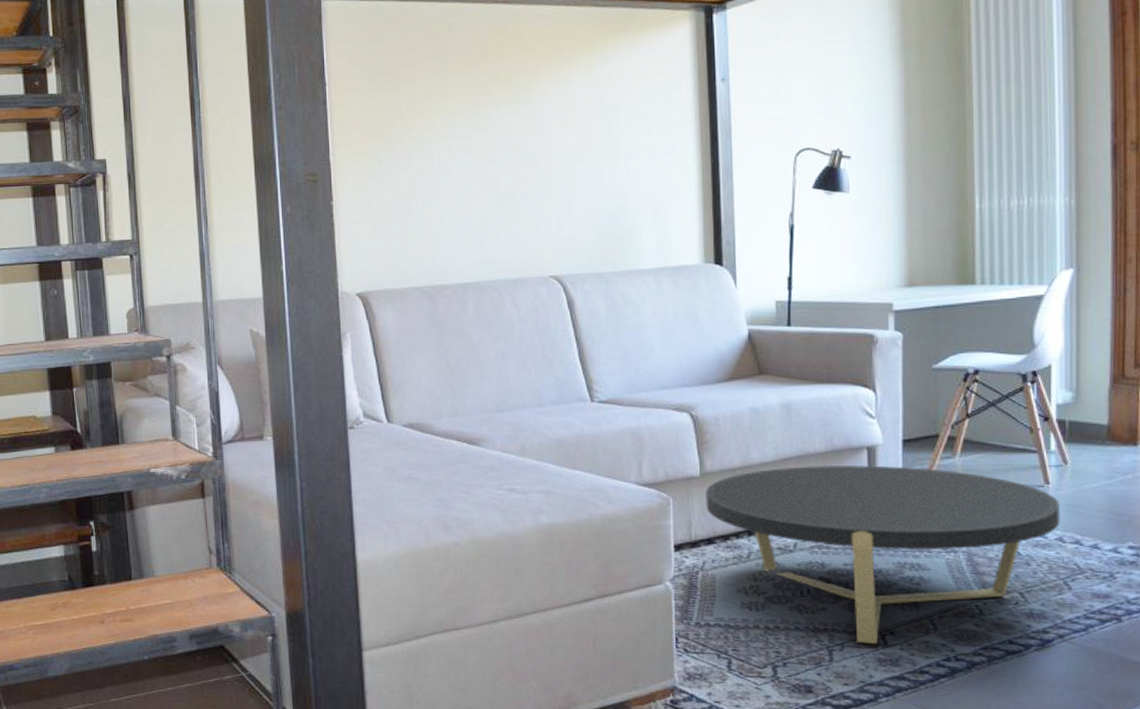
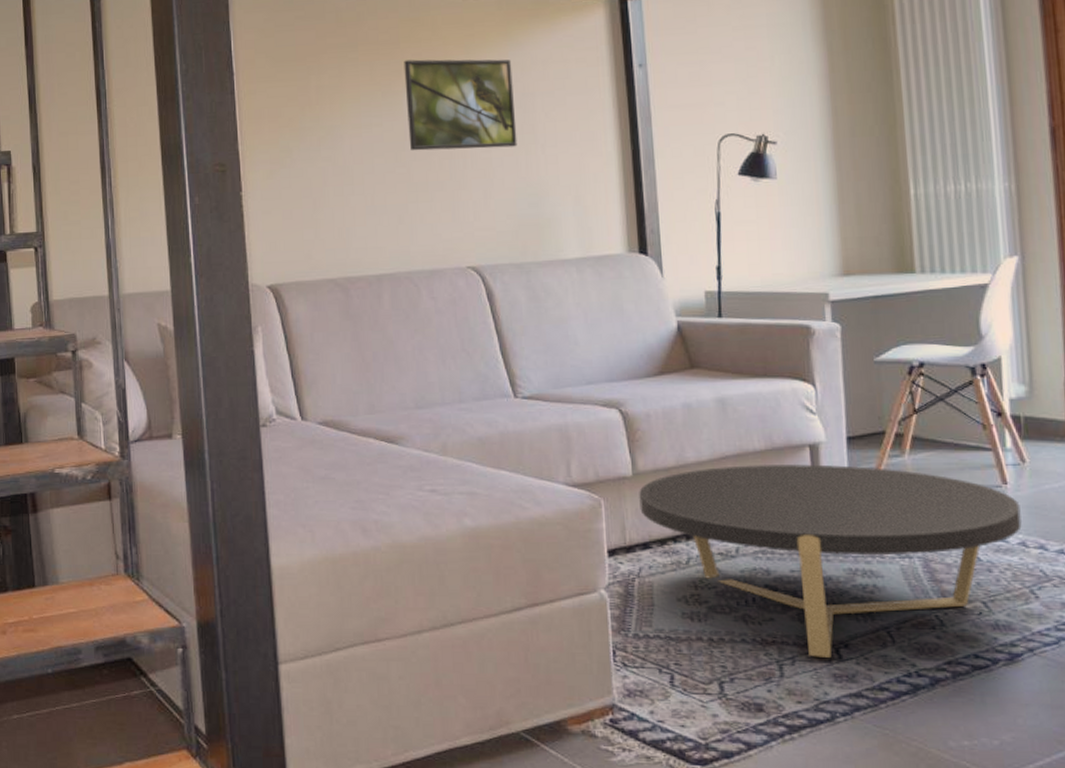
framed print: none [493,71,601,163] -> present [404,59,517,151]

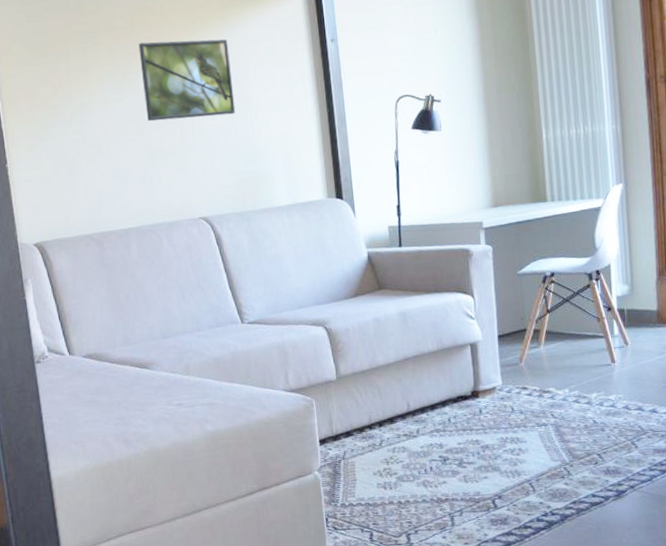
coffee table: present [639,464,1022,658] -> none [342,357,626,508]

